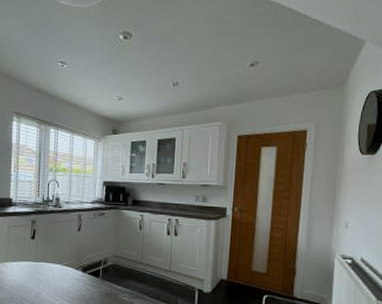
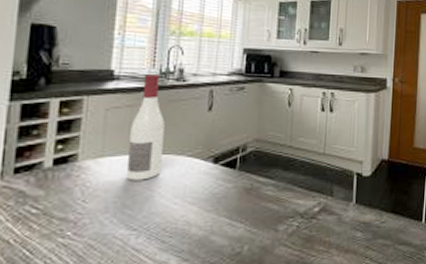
wine bottle: none [24,202,47,281] -> present [127,74,165,181]

